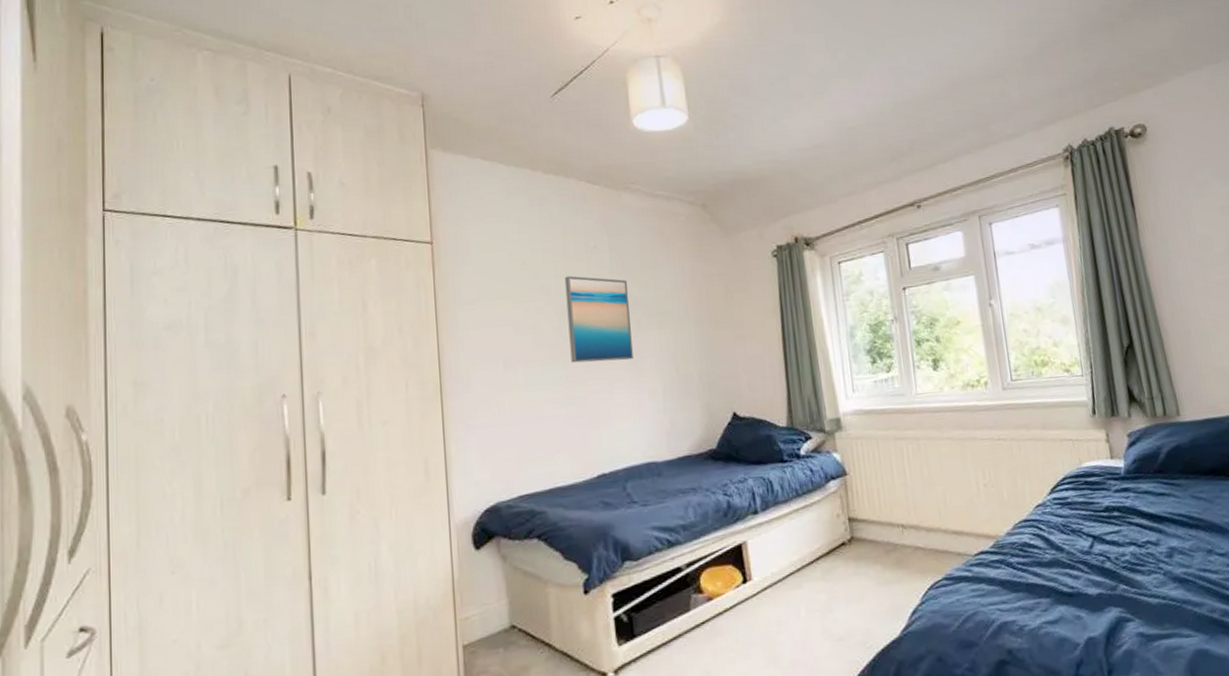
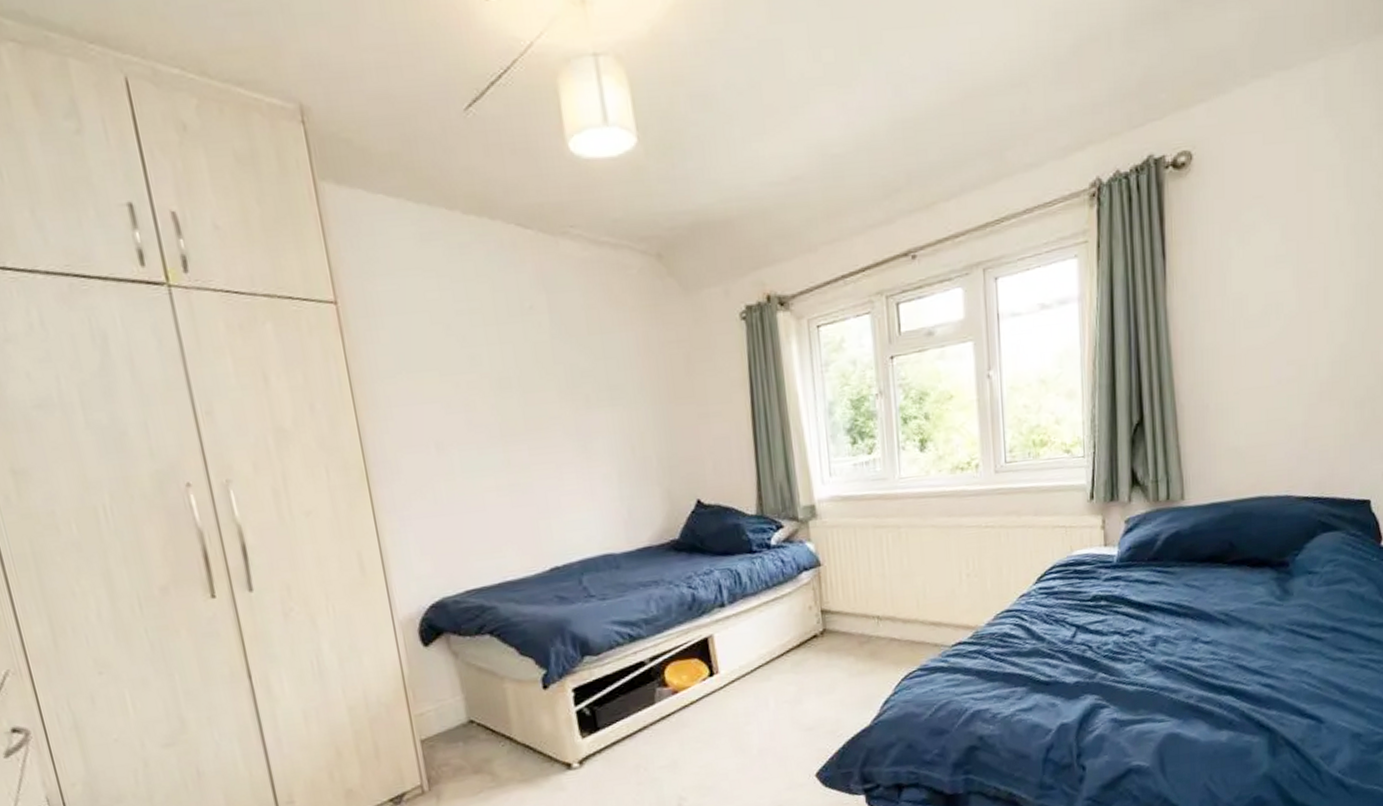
wall art: present [564,276,633,364] -> none [498,343,583,446]

